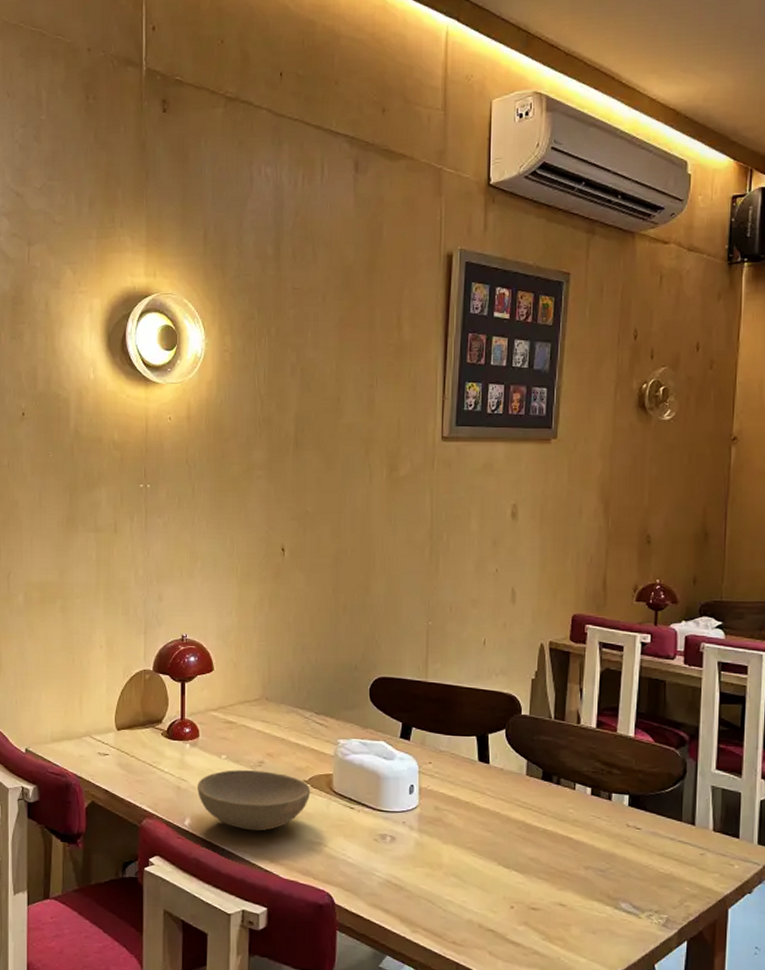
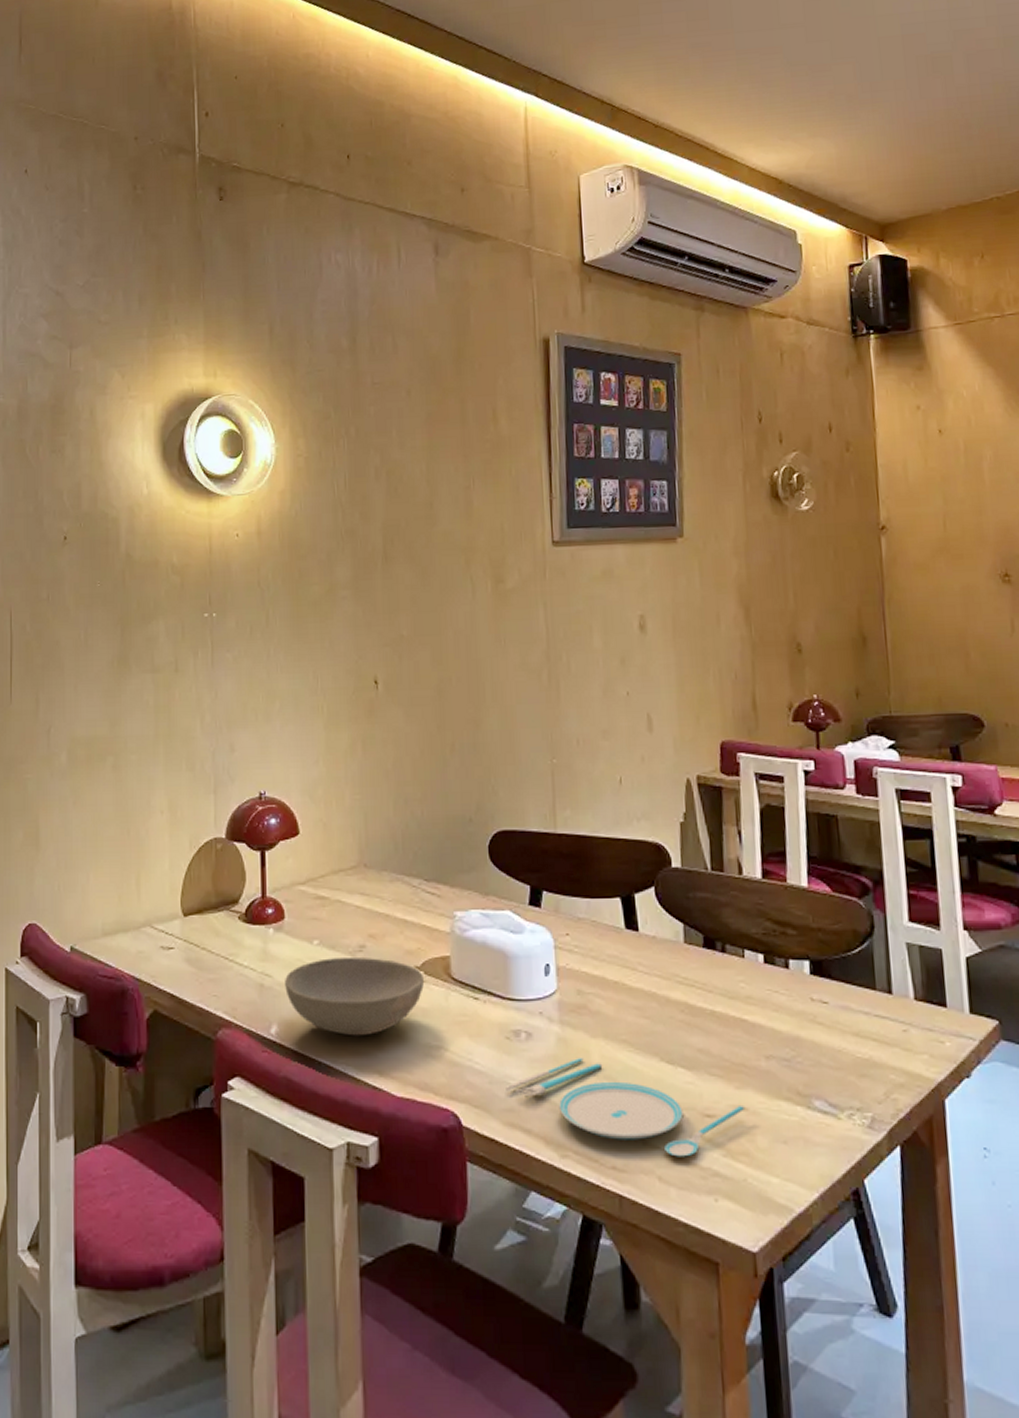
plate: none [371,858,563,938] -> present [506,1057,744,1157]

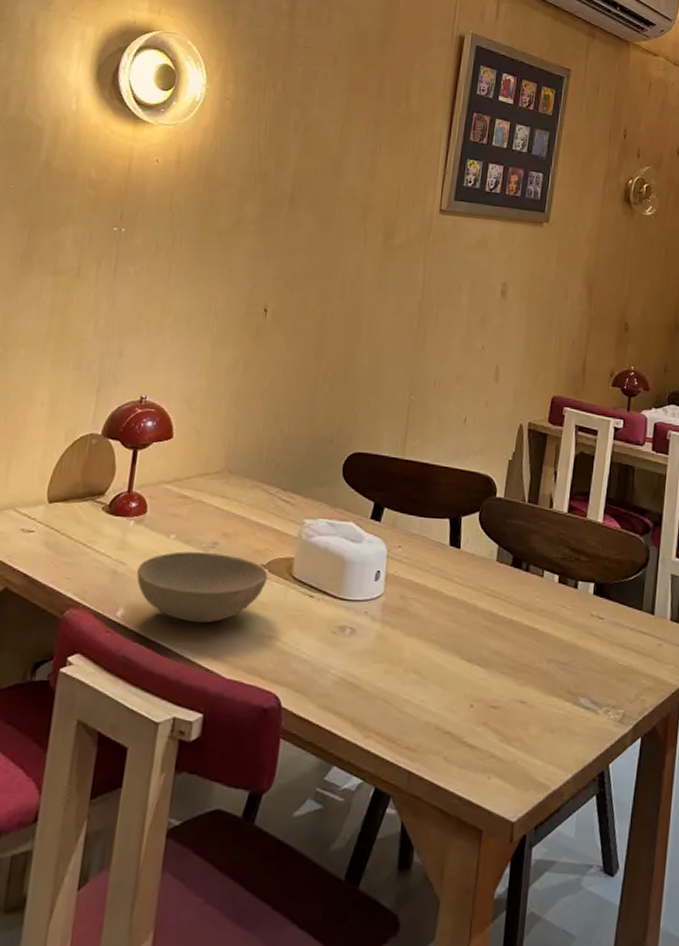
plate: present [506,1057,744,1157] -> none [325,652,524,741]

